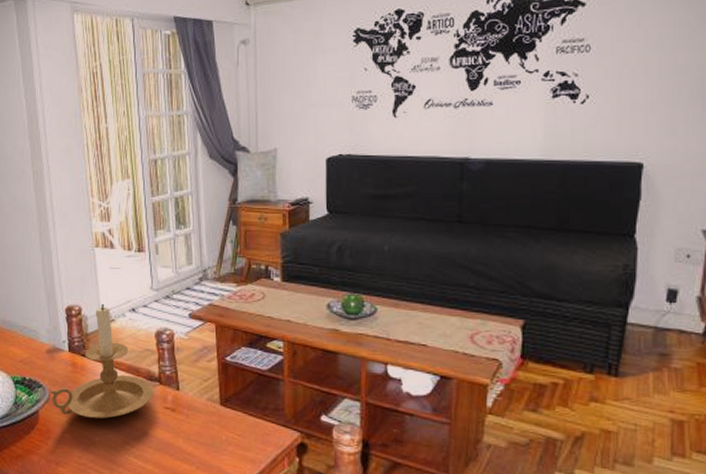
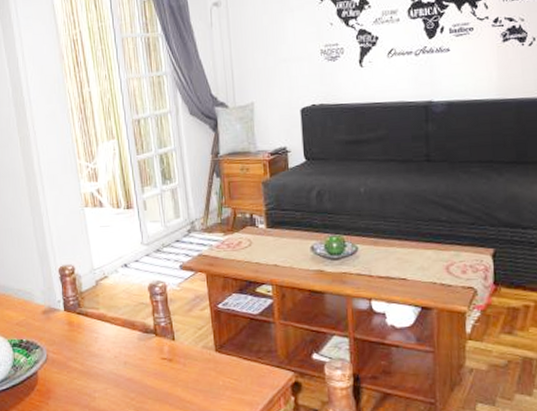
candle holder: present [50,303,154,419] -> none [47,261,151,374]

